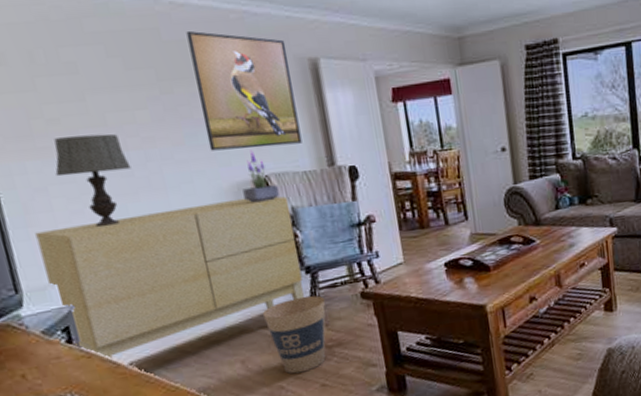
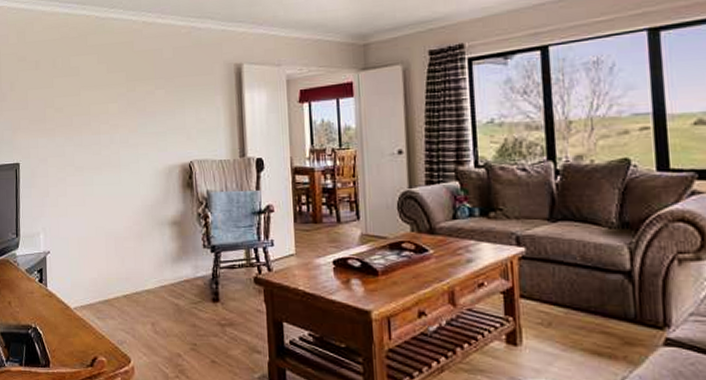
sideboard: present [35,196,304,358] -> none [35,179,208,300]
table lamp: present [54,134,131,228] -> none [54,120,100,193]
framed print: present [186,30,302,151] -> none [150,43,222,138]
potted plant: present [242,150,279,203] -> none [172,139,199,184]
trash can: present [262,295,326,374] -> none [173,274,224,345]

